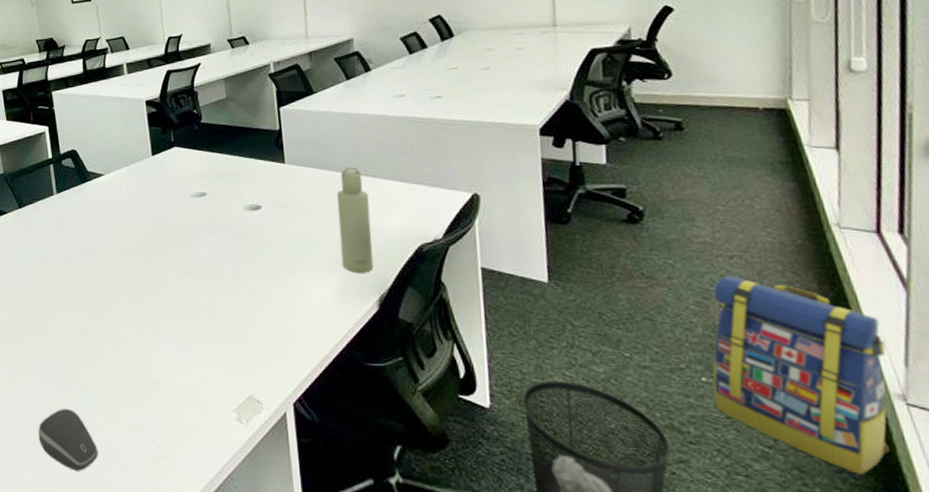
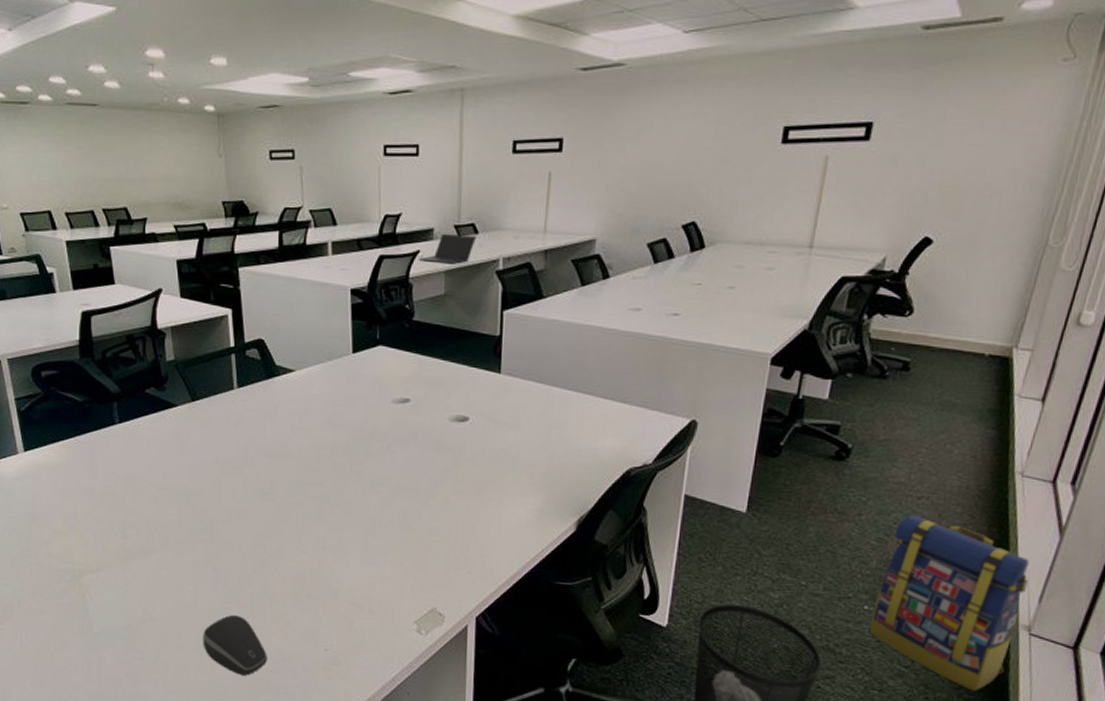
laptop: none [201,46,248,73] -> present [419,234,476,264]
bottle: present [336,166,374,273] -> none [546,382,584,494]

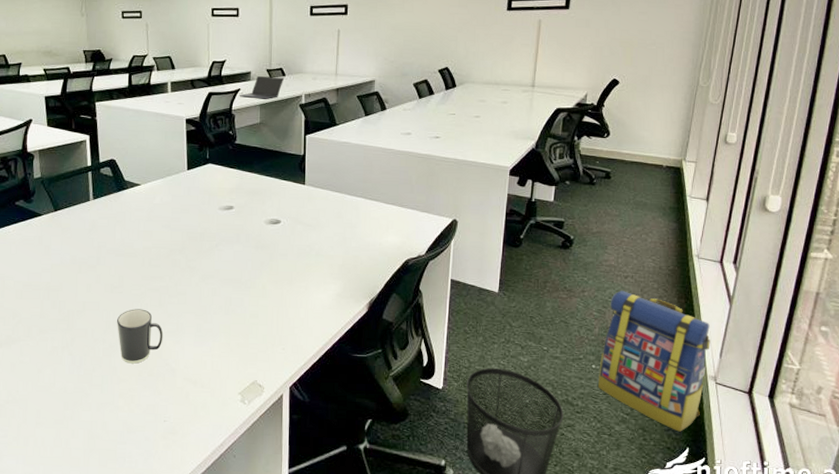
computer mouse: present [203,614,267,676] -> none [59,393,114,447]
mug: none [267,519,324,583] -> present [116,309,163,364]

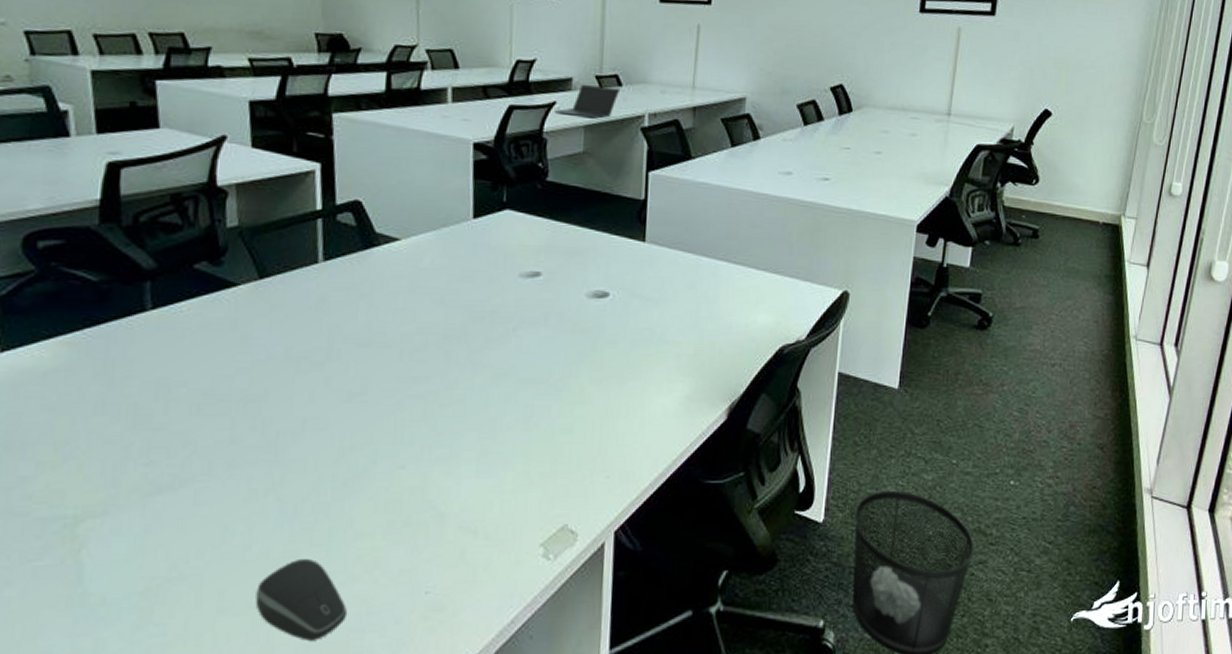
computer mouse: none [59,393,114,447] -> present [255,558,347,641]
mug: present [116,309,163,364] -> none [354,426,429,509]
backpack: present [598,291,711,432] -> none [1017,383,1147,561]

